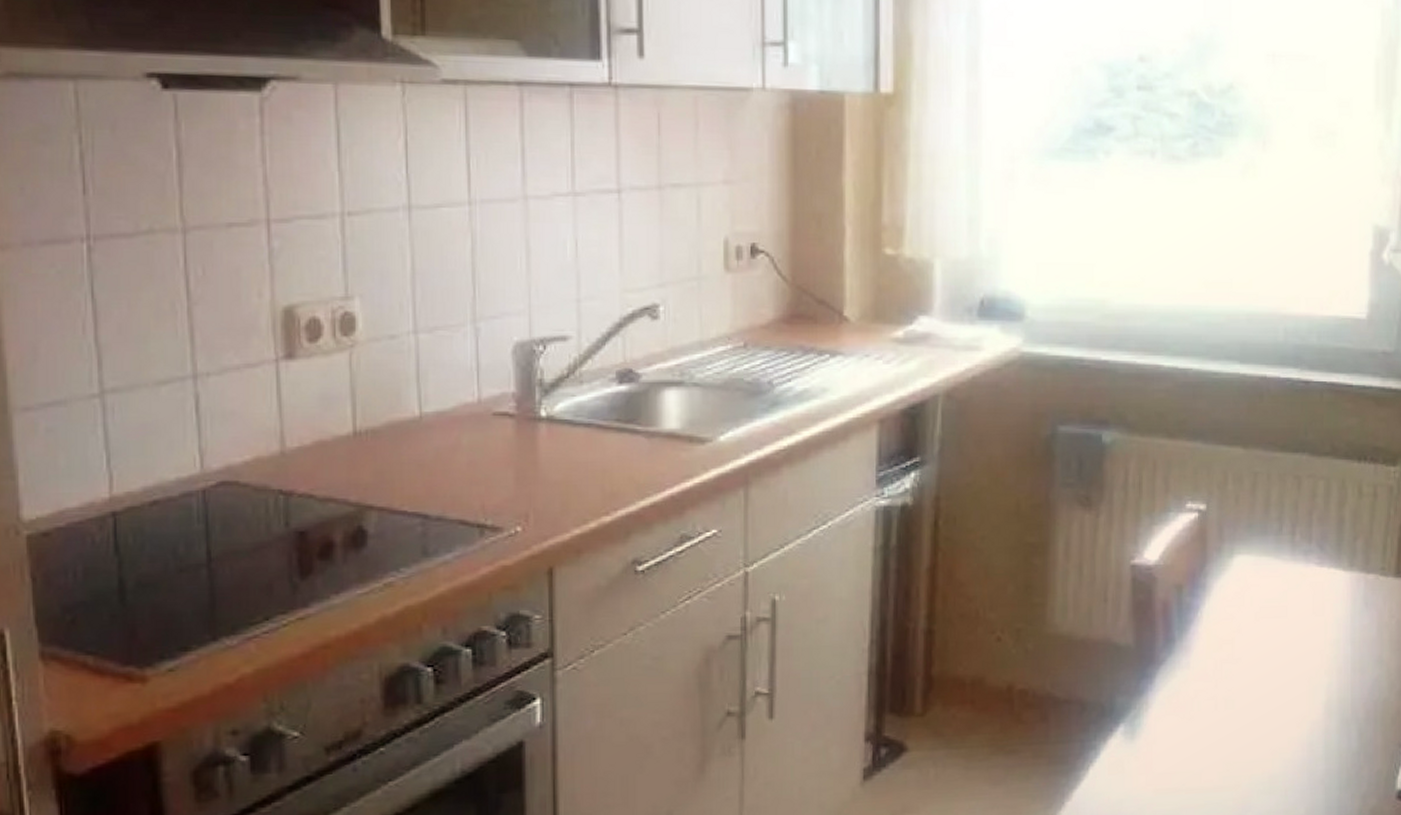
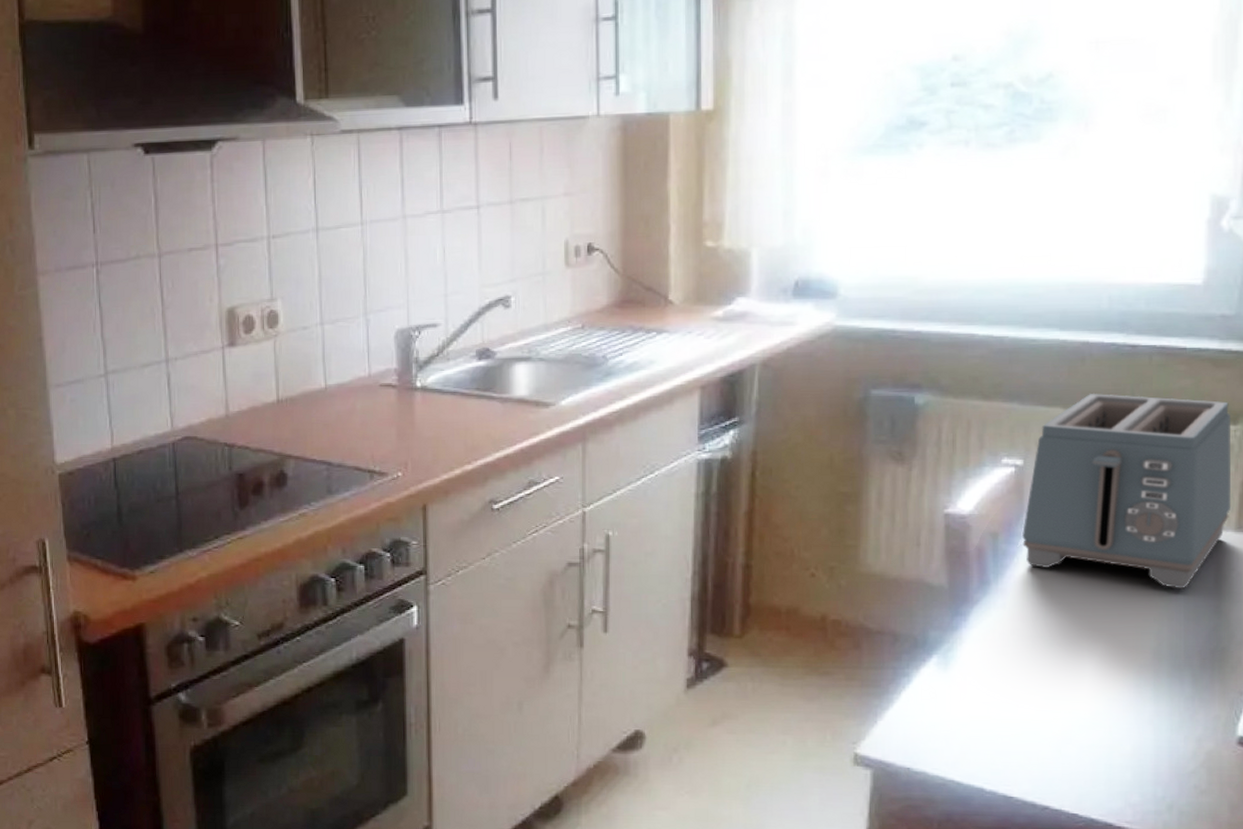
toaster: none [1205,431,1391,639] -> present [1022,393,1230,589]

